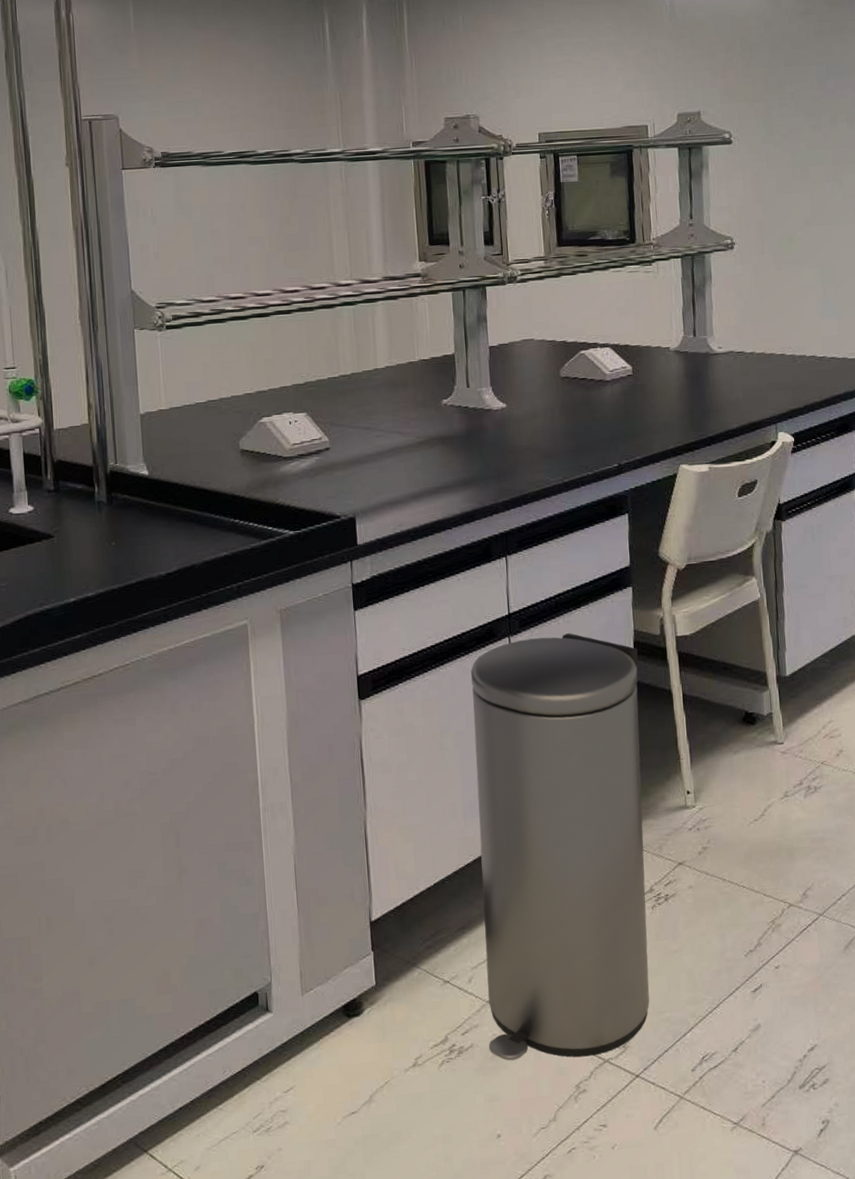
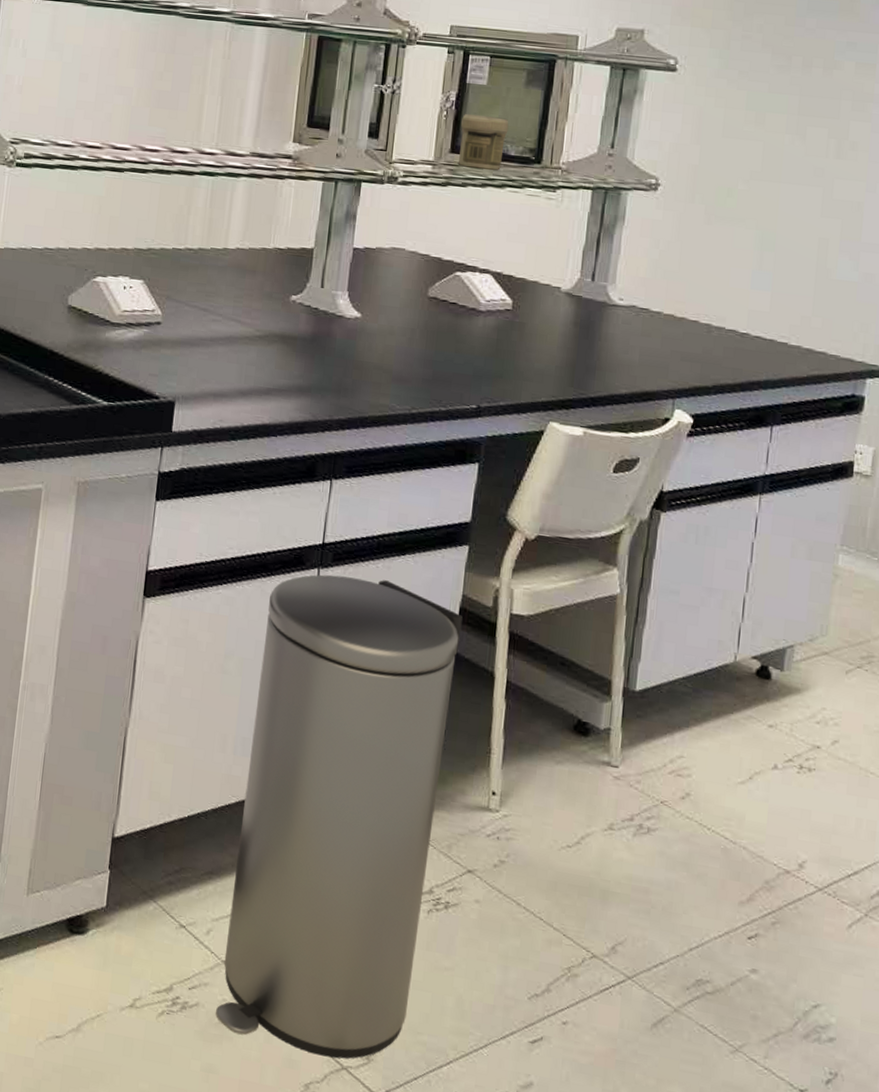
jar: none [562,208,603,257] -> present [459,113,509,171]

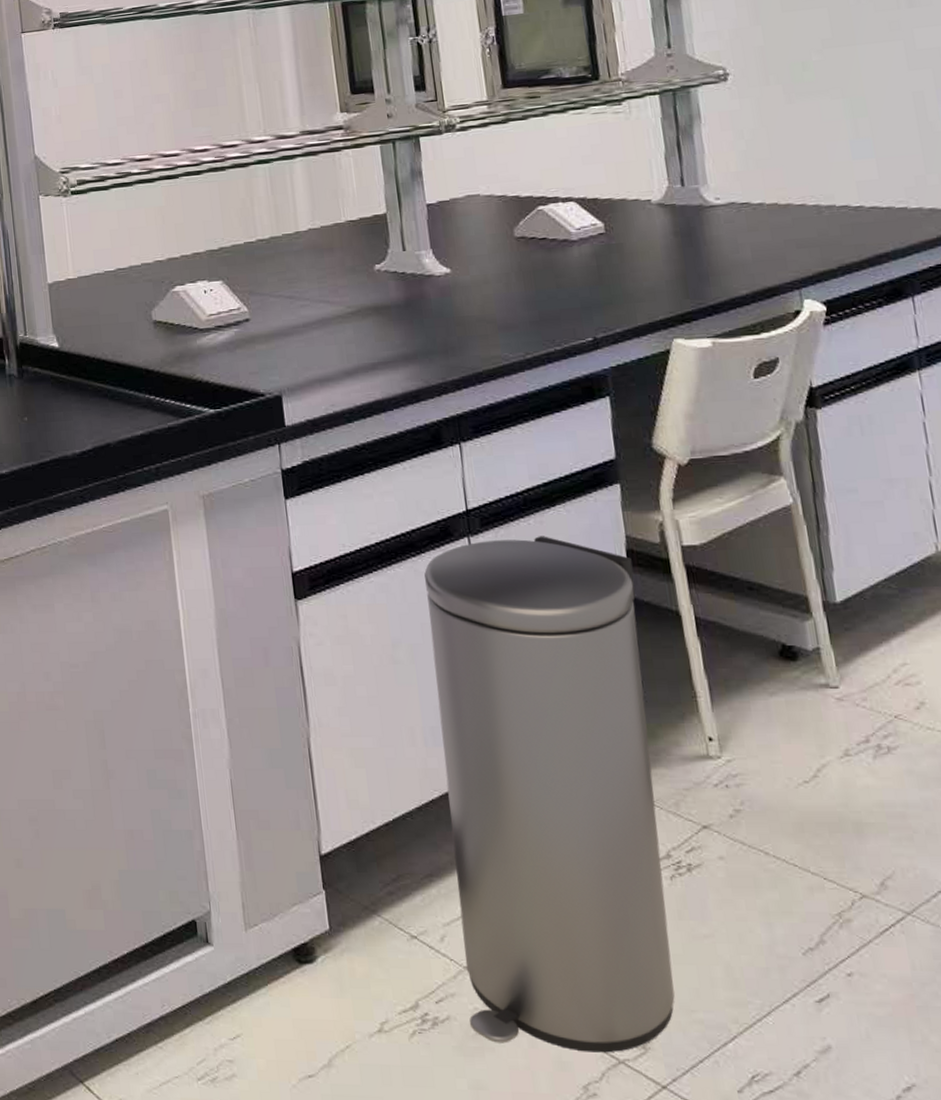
jar: present [459,113,509,171] -> none [506,42,559,100]

